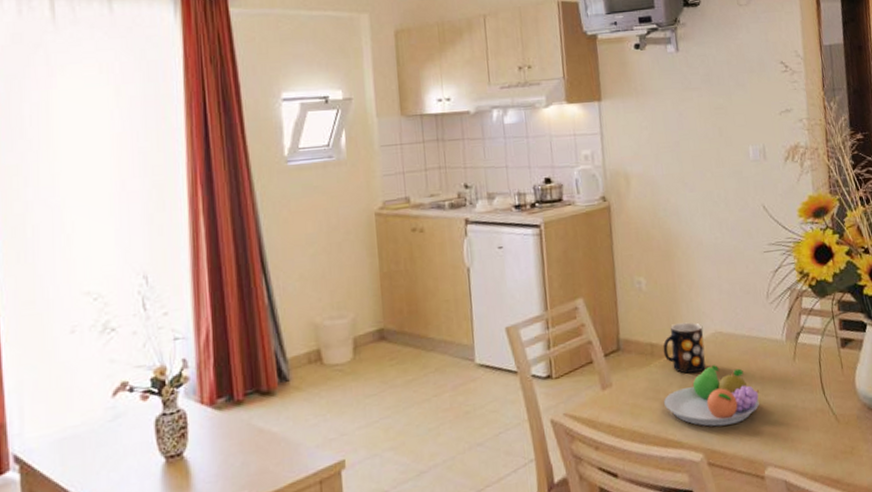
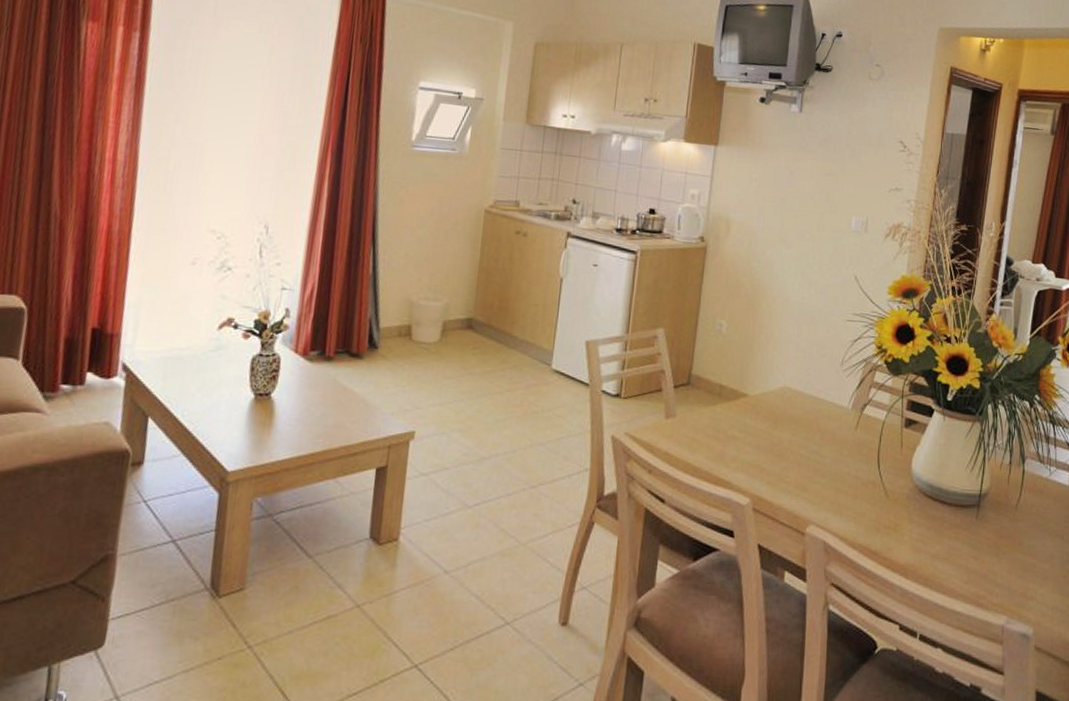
mug: present [663,322,706,374] -> none [731,371,774,422]
fruit bowl: present [663,365,760,427] -> none [721,417,816,477]

